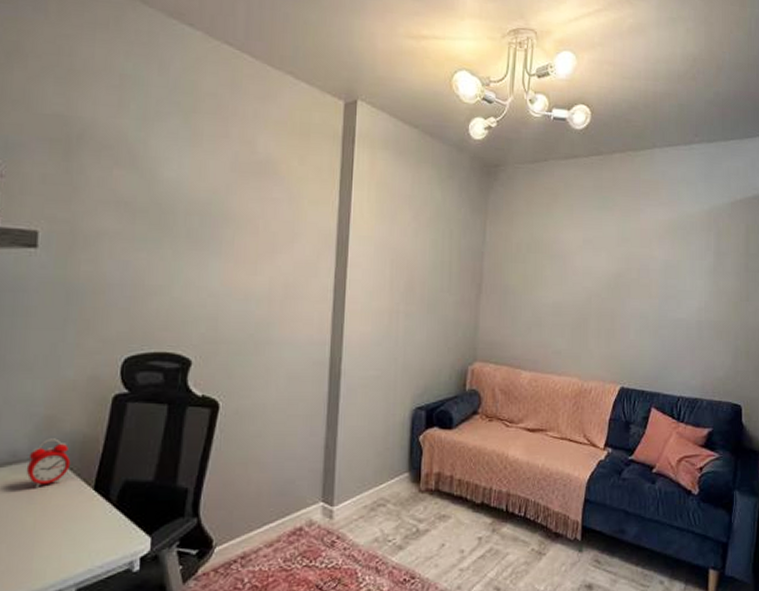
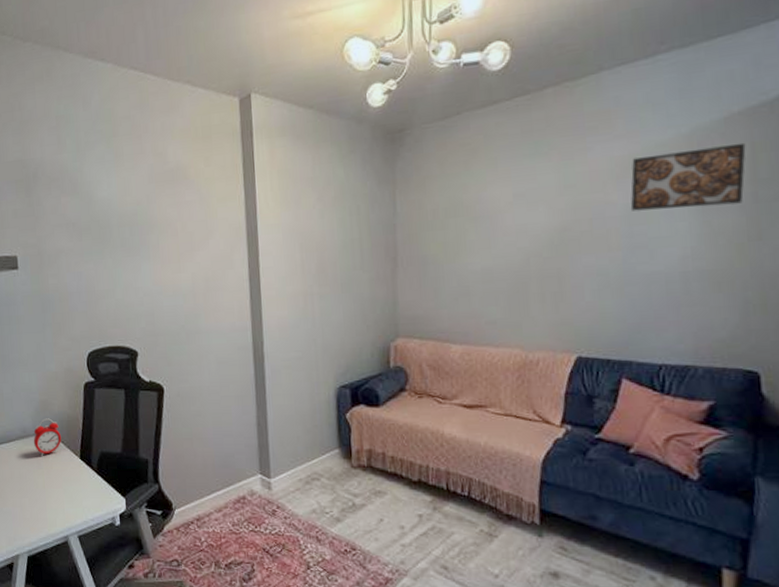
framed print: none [667,223,743,271] -> present [630,142,746,211]

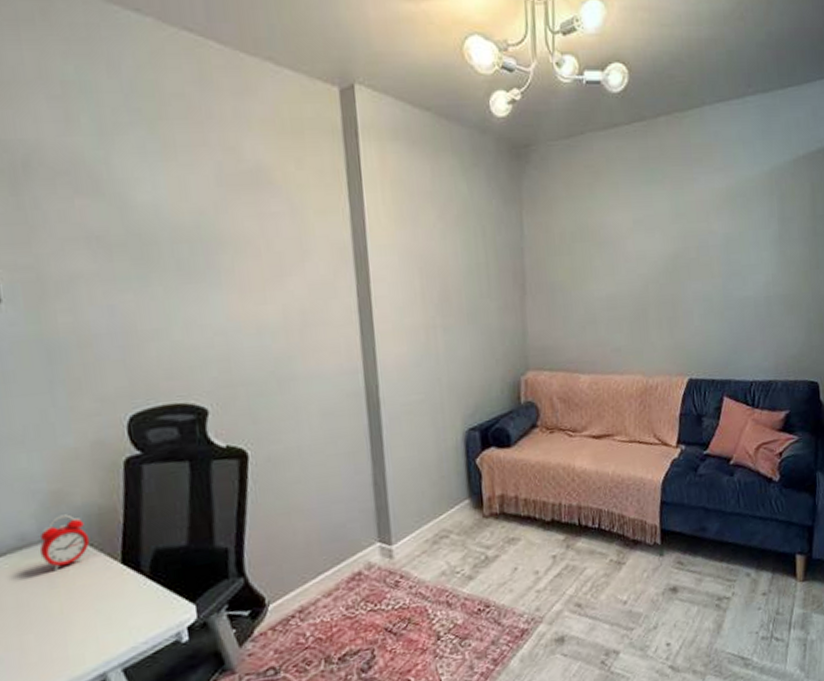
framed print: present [630,142,746,211] -> none [728,183,808,241]

